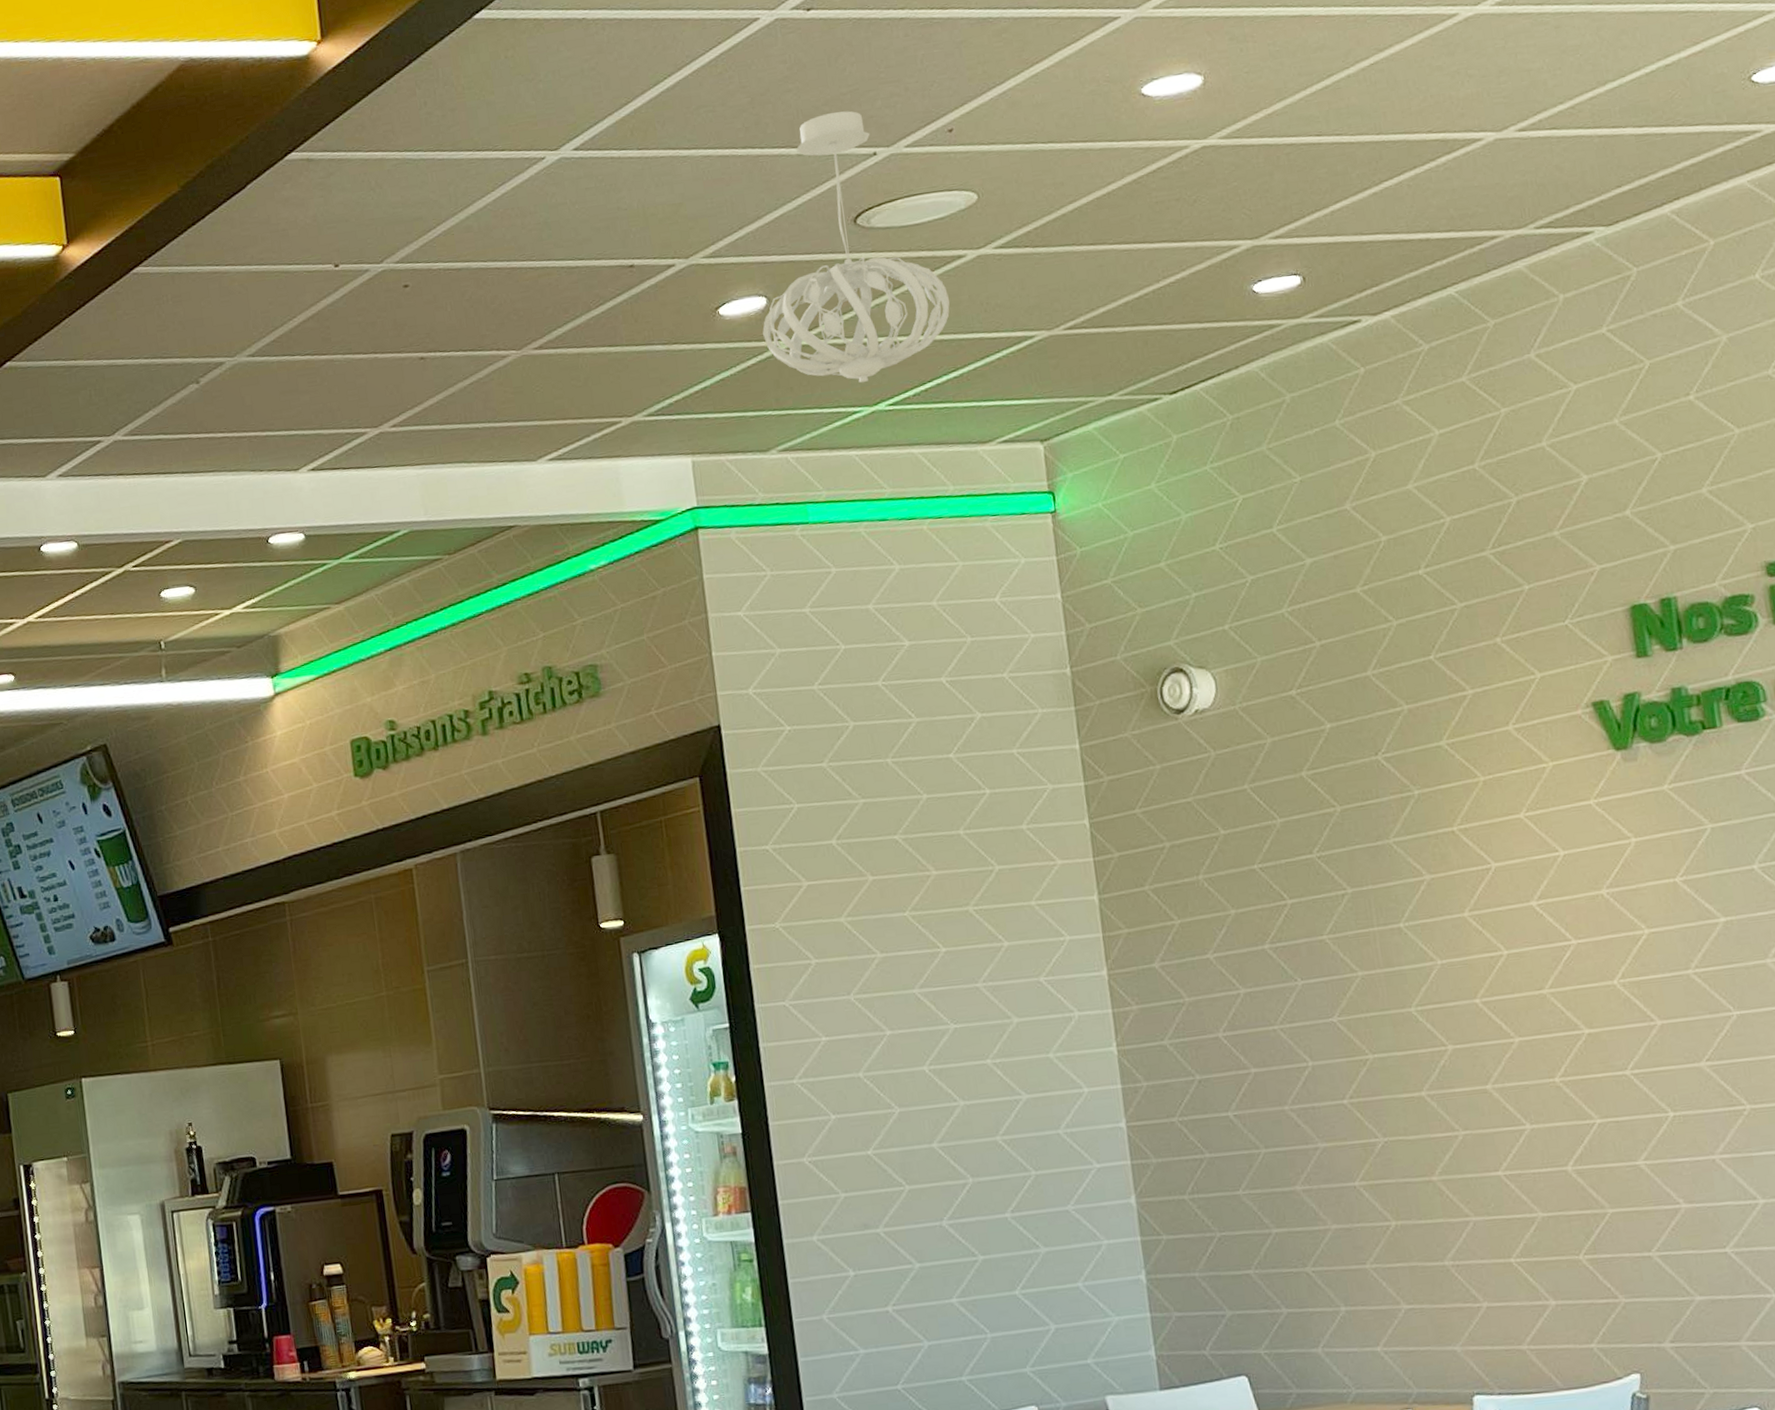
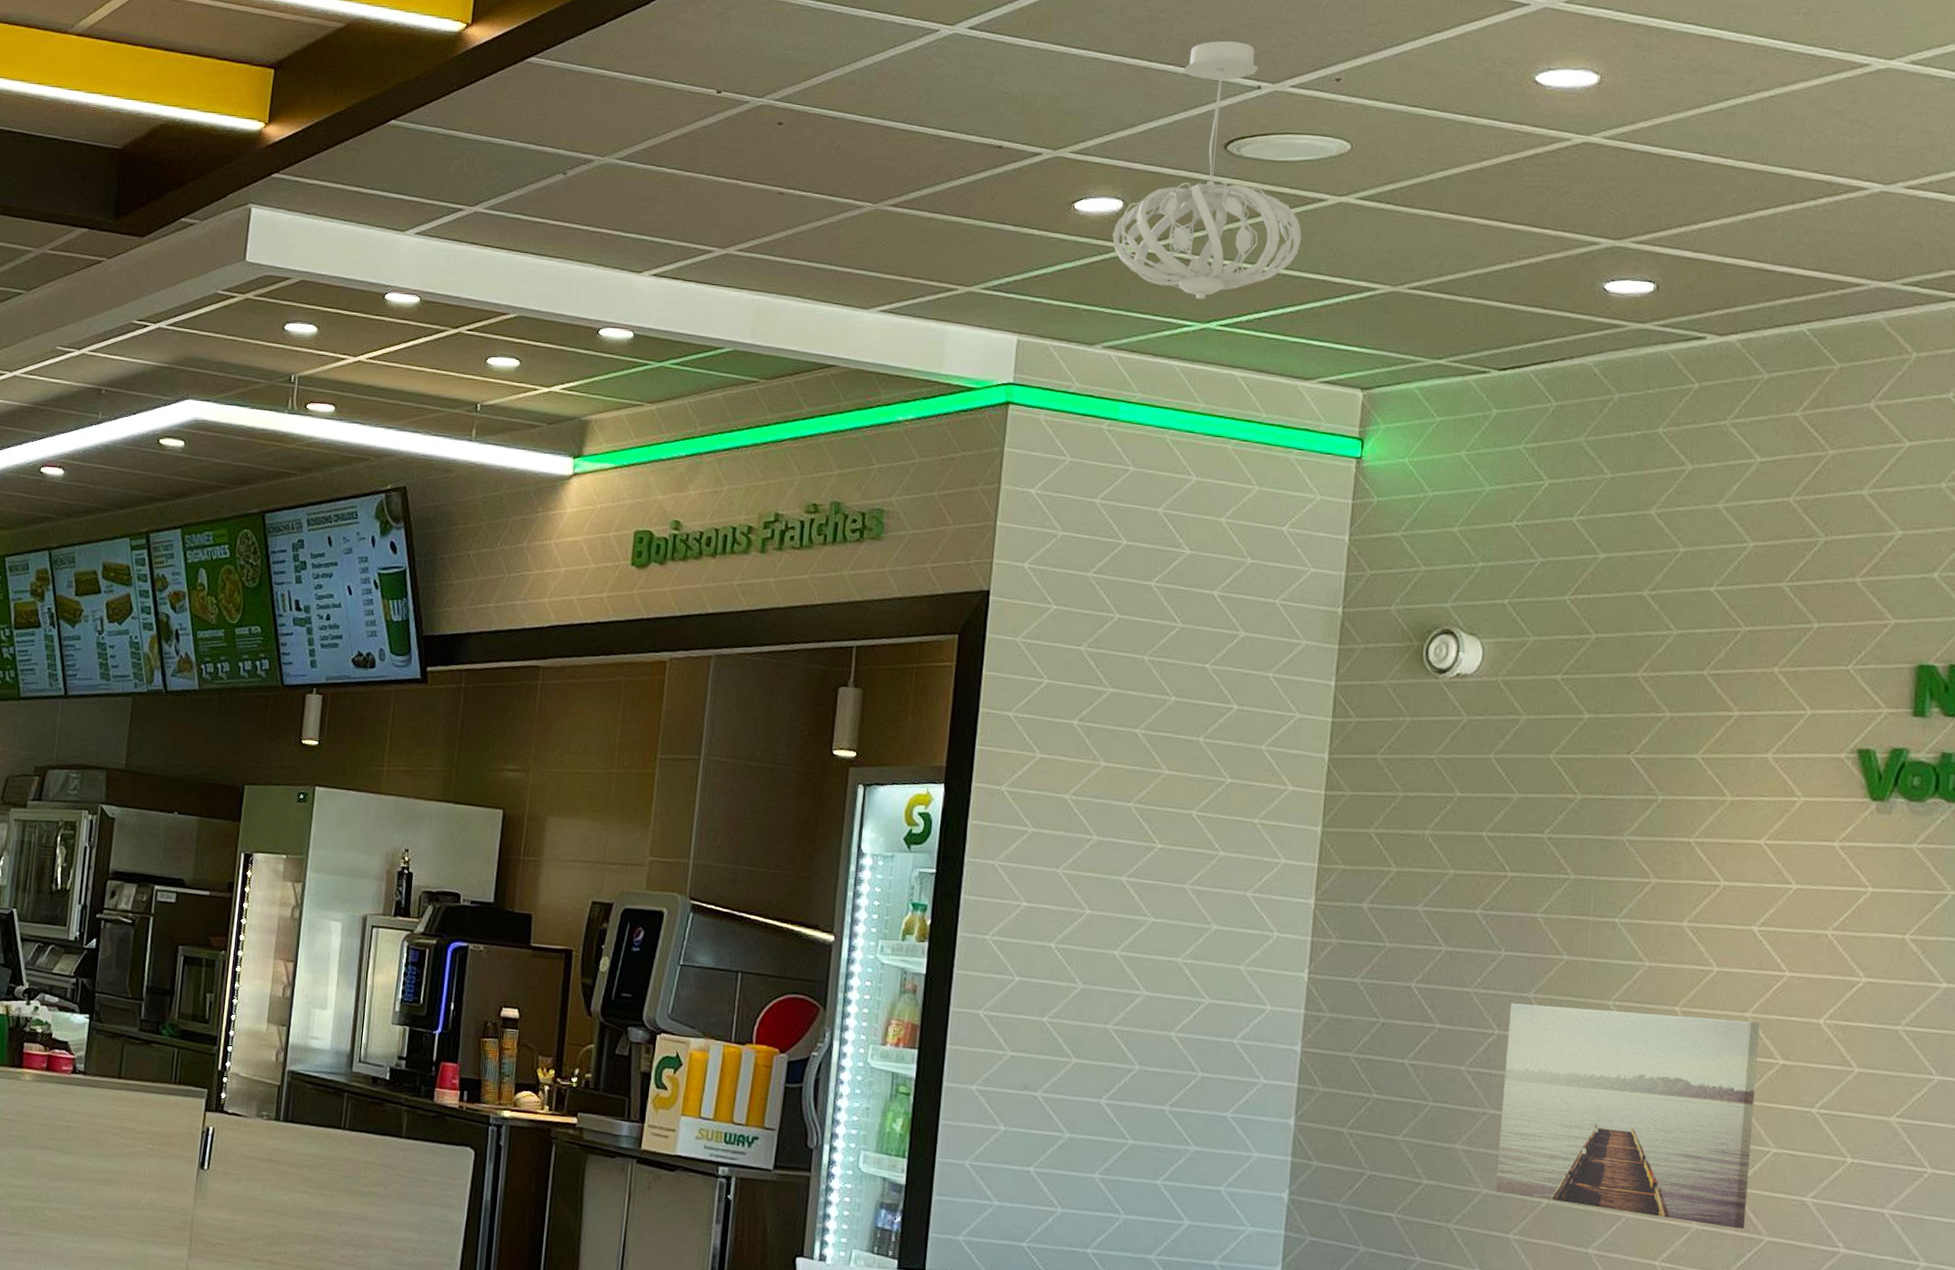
wall art: none [1318,997,1588,1225] -> present [1496,1003,1760,1230]

